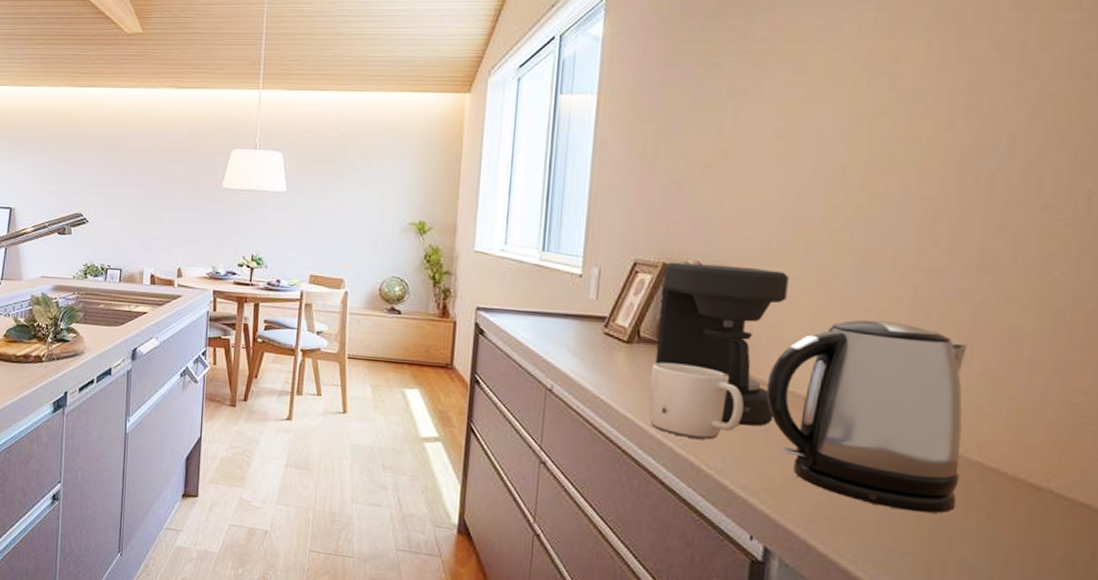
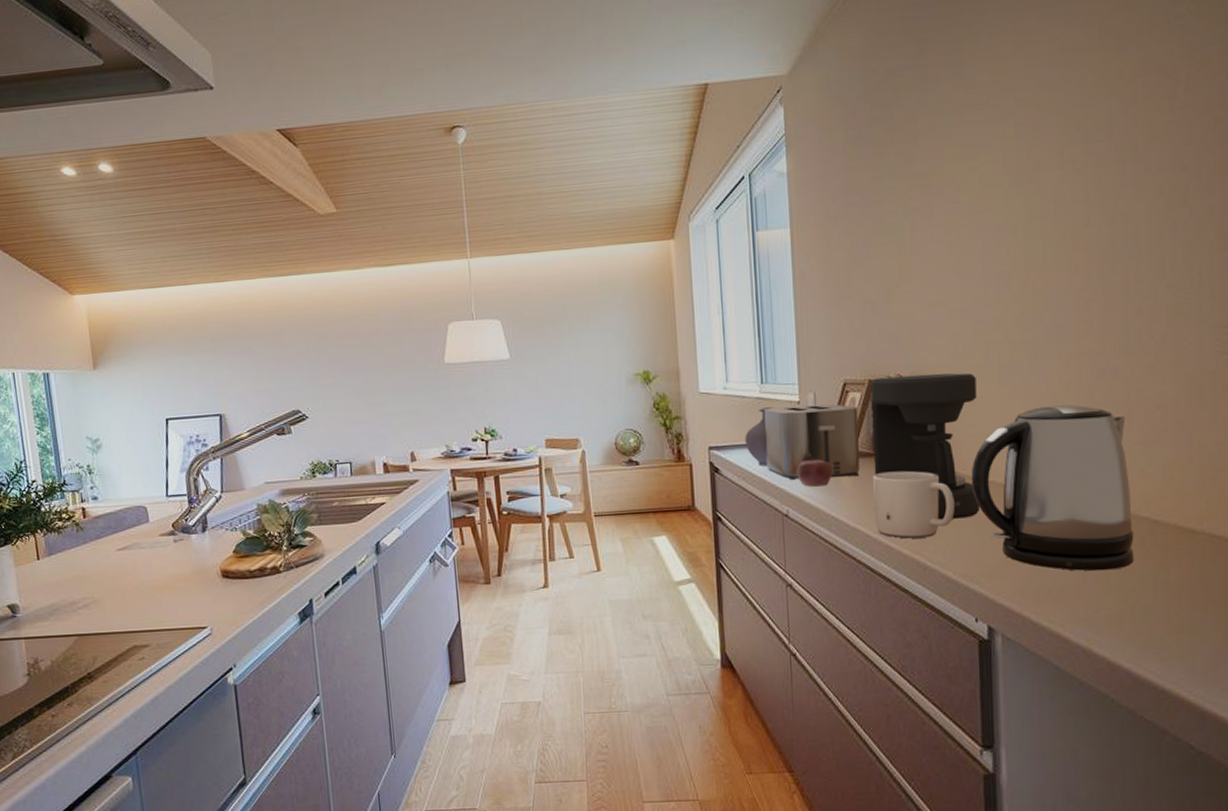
ceramic jug: none [516,275,554,336] -> present [745,407,775,467]
toaster: none [536,276,645,362] -> present [763,404,860,481]
fruit: none [568,331,608,367] -> present [796,455,833,487]

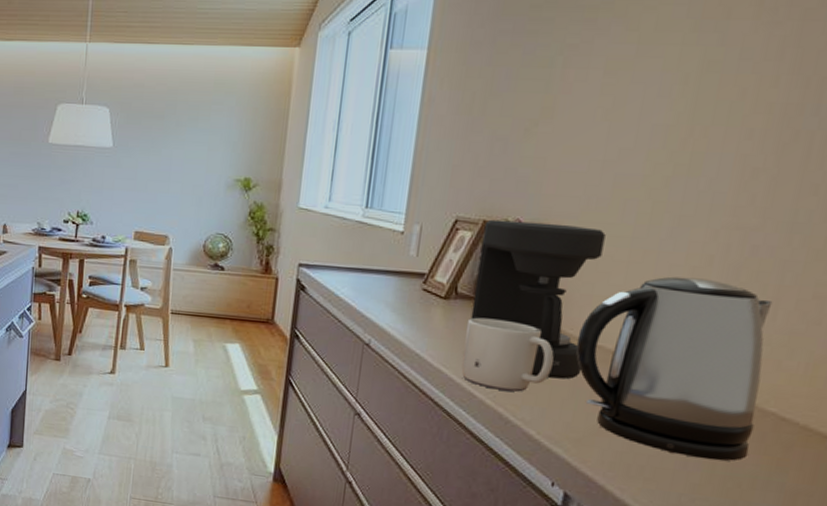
ceramic jug: present [745,407,775,467] -> none [337,232,376,292]
toaster: present [763,404,860,481] -> none [356,233,465,318]
fruit: present [796,455,833,487] -> none [386,287,426,322]

